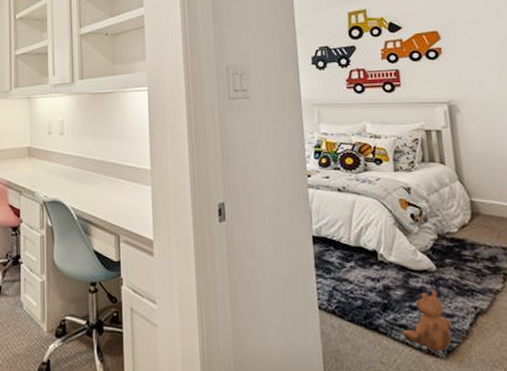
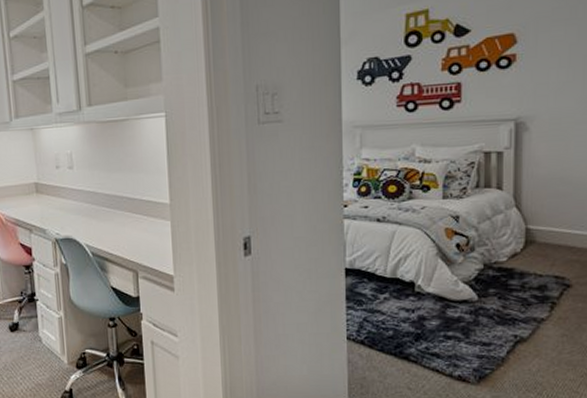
teddy bear: present [402,290,452,351] -> none [434,320,487,378]

